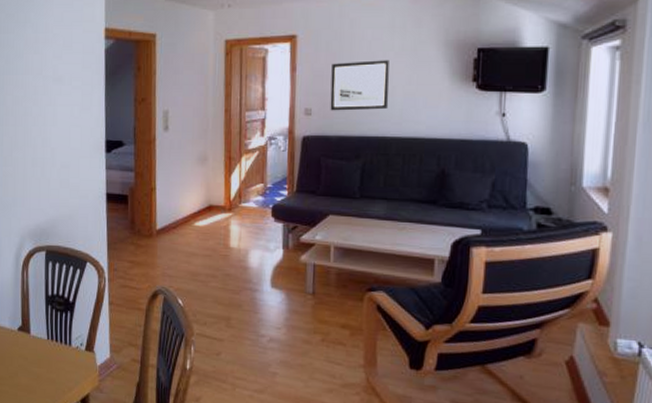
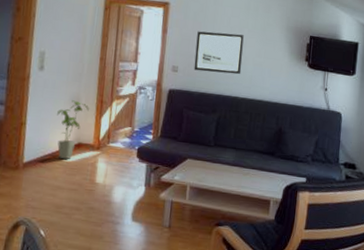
house plant: none [185,159,217,223] -> present [57,100,89,159]

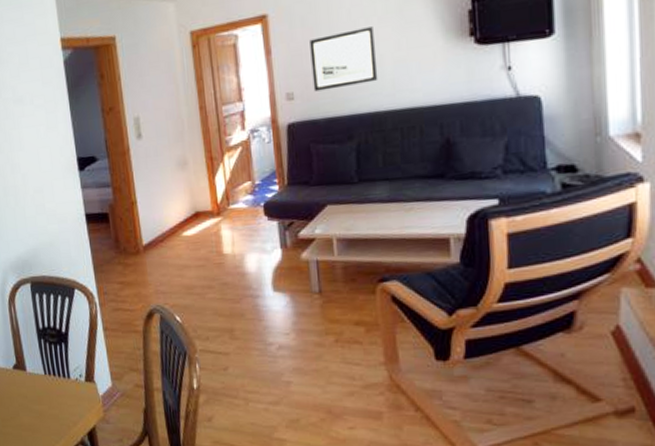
house plant: present [57,100,89,159] -> none [166,164,199,234]

